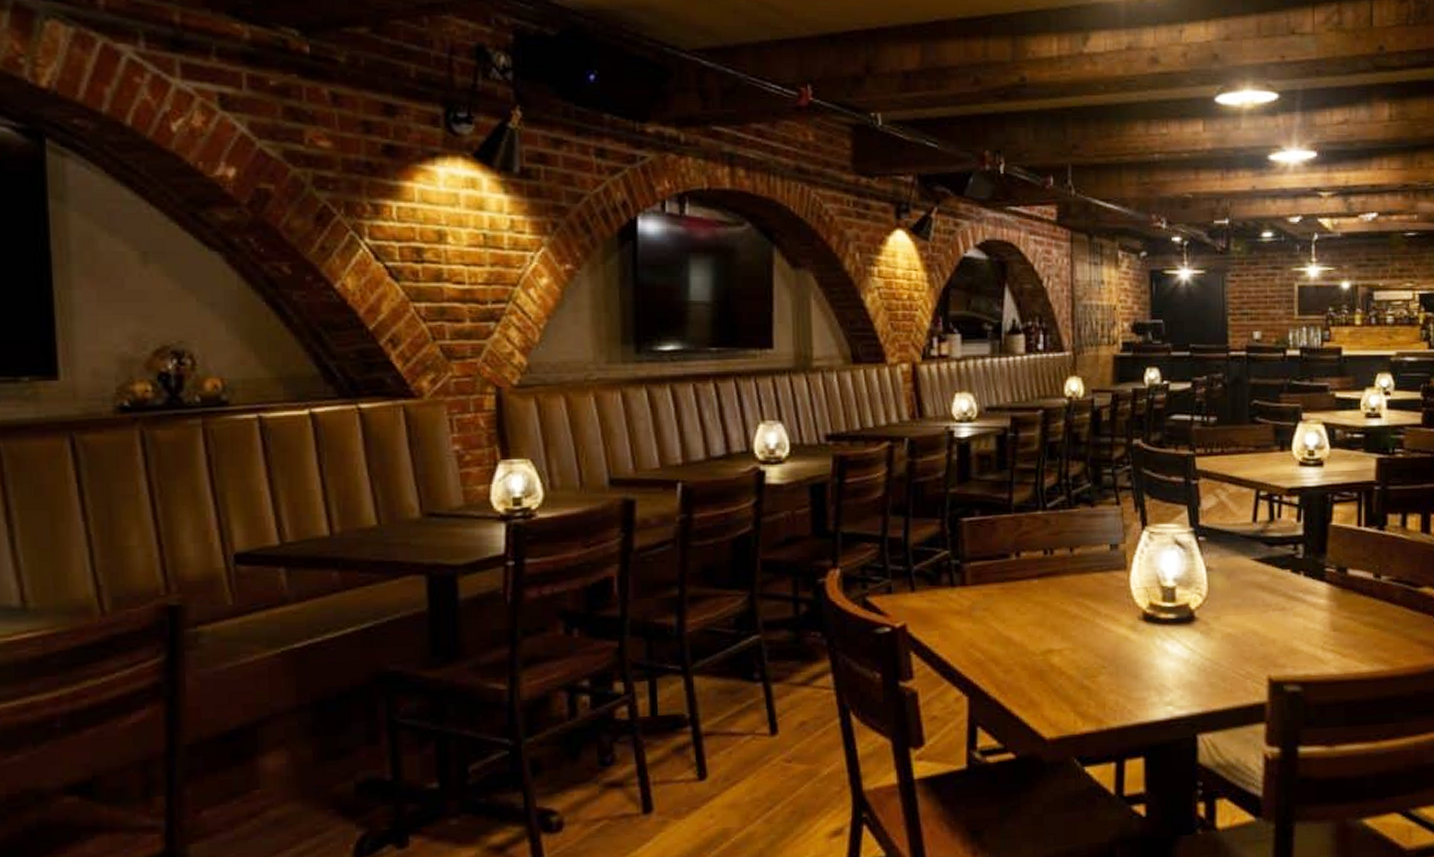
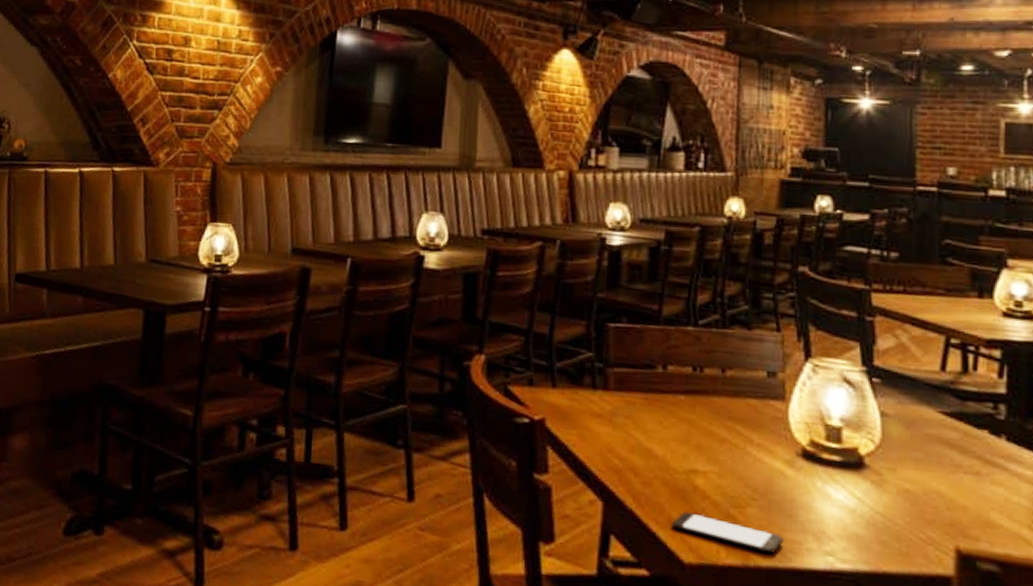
smartphone: none [1032,690,1131,715] -> present [671,511,784,554]

